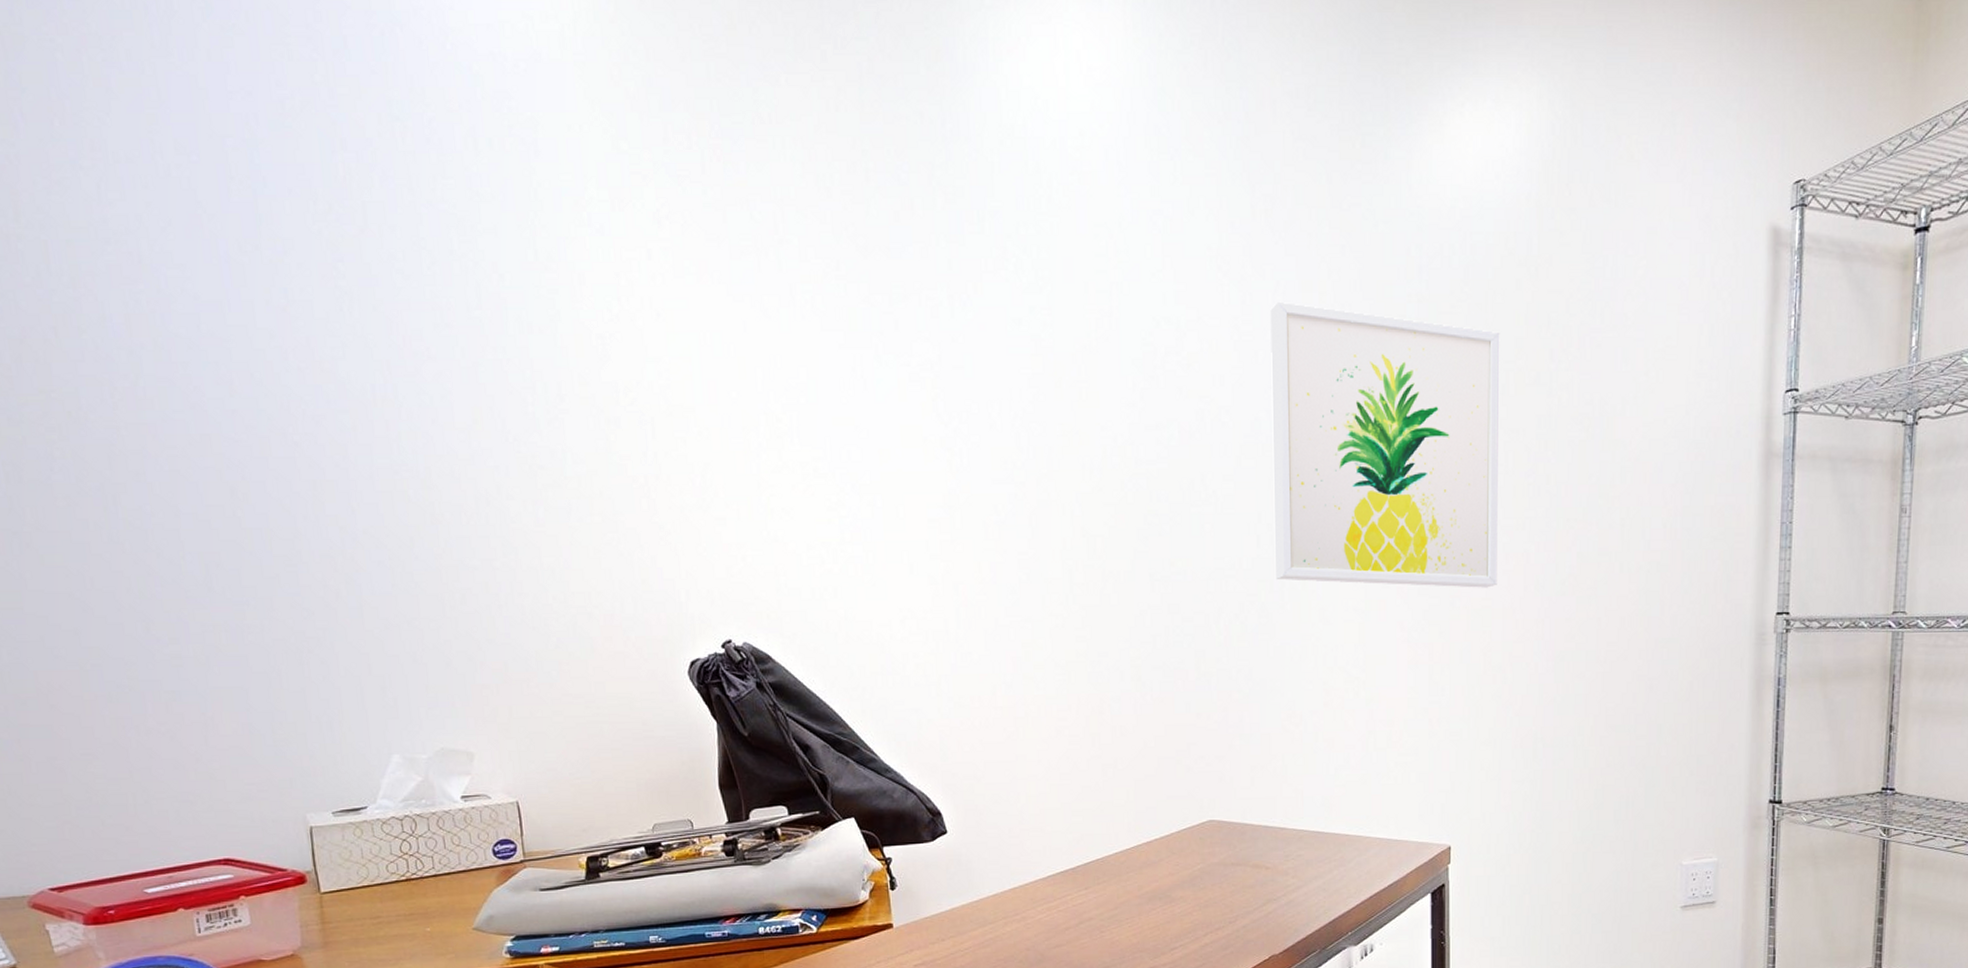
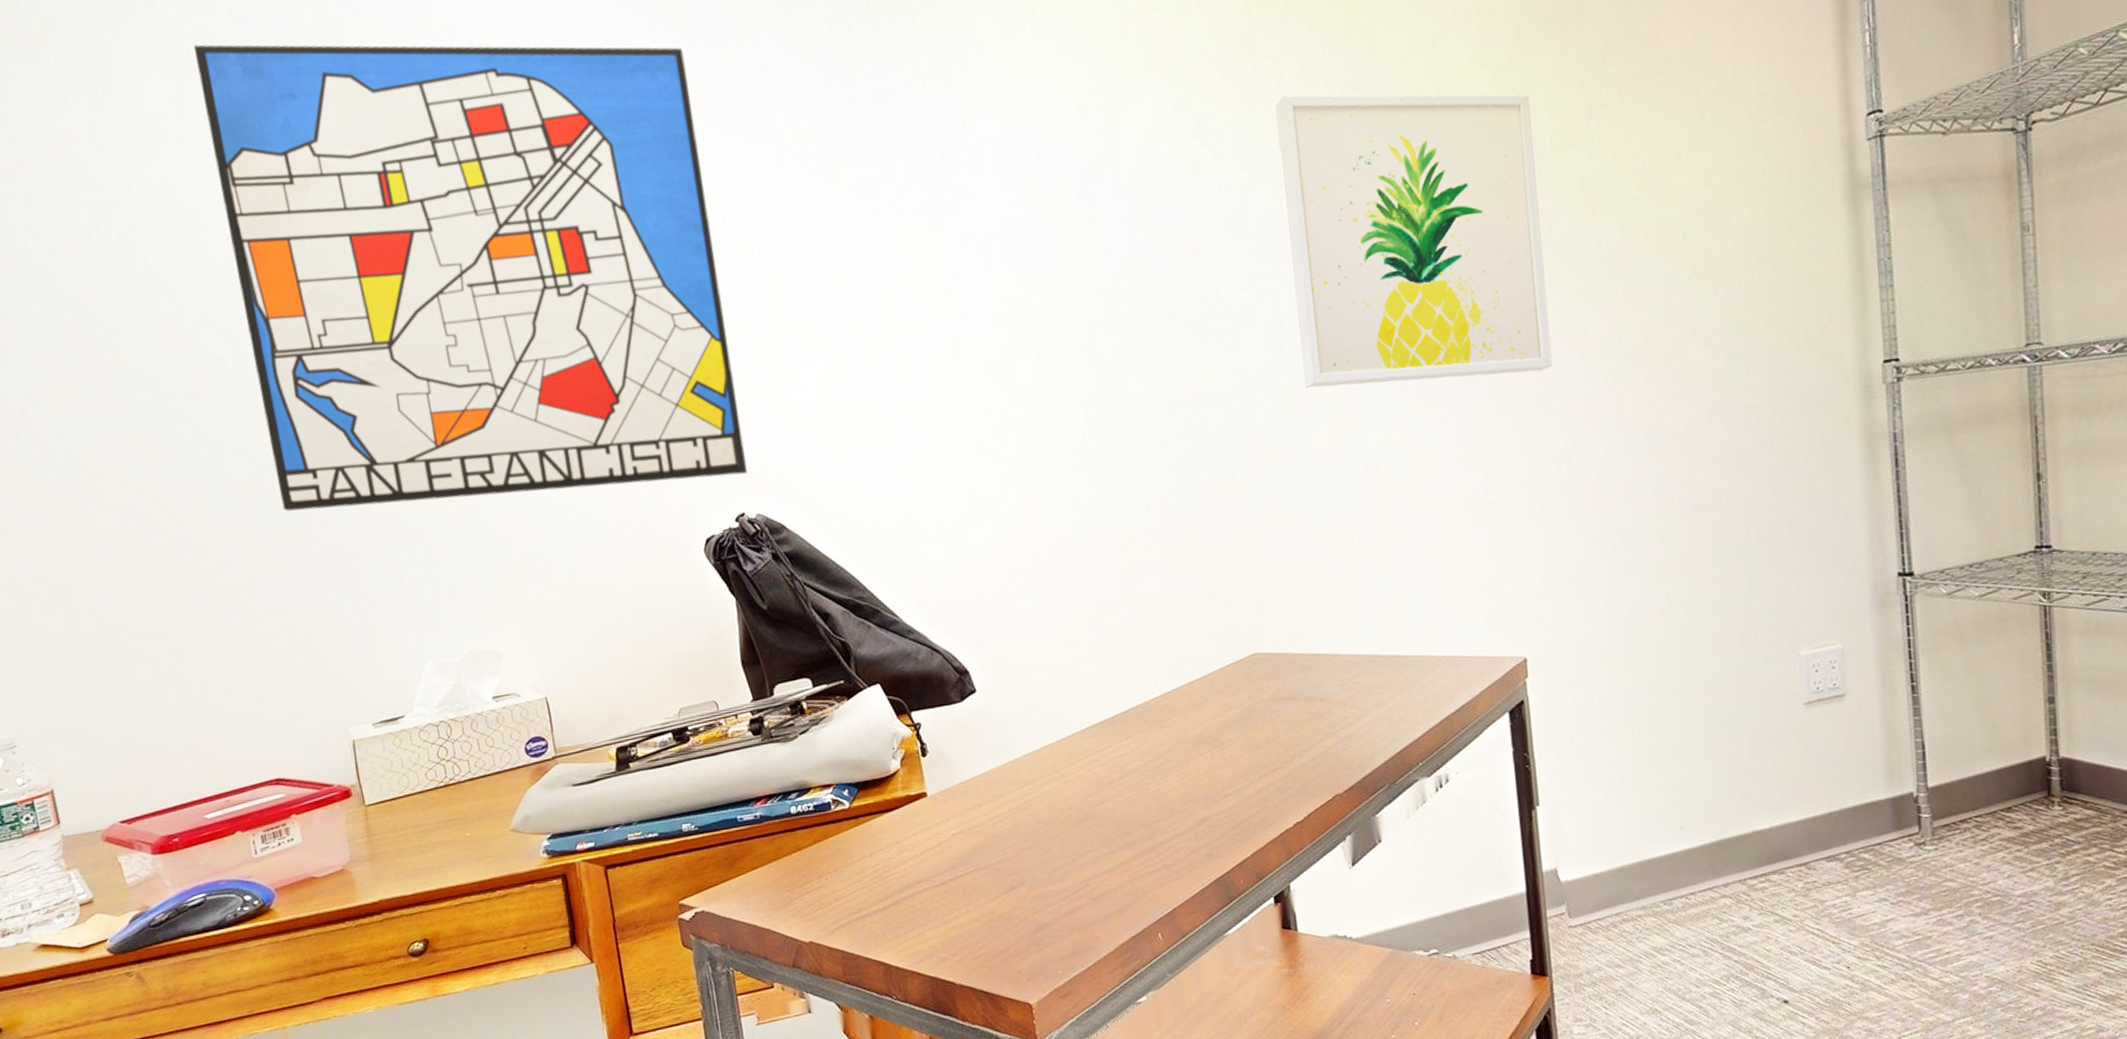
wall art: none [165,87,737,602] -> present [193,44,747,512]

